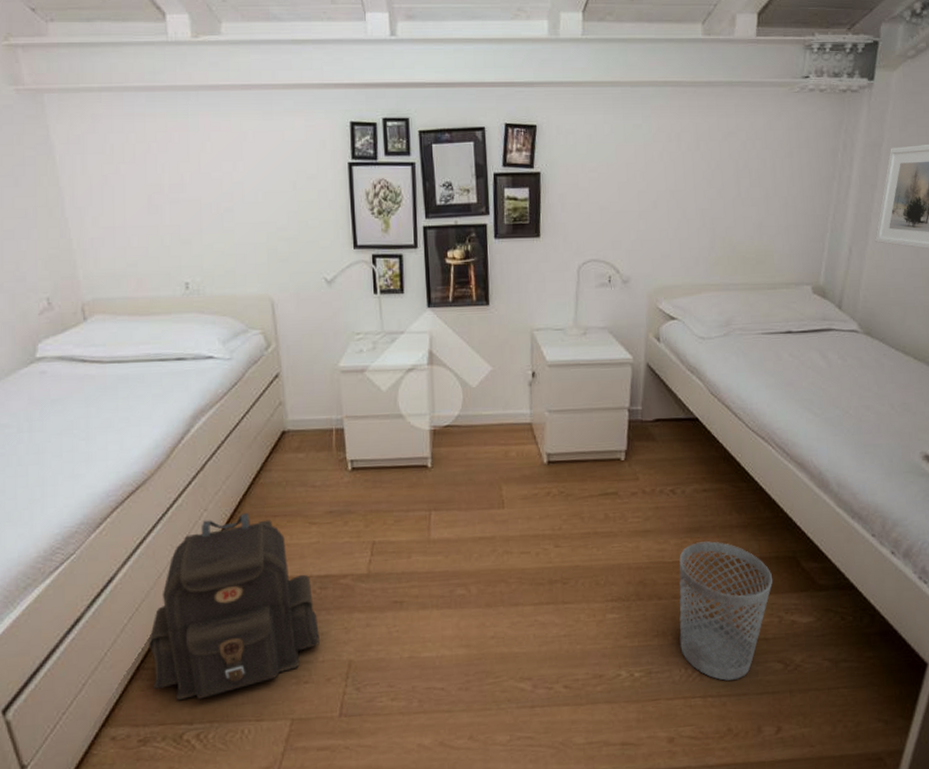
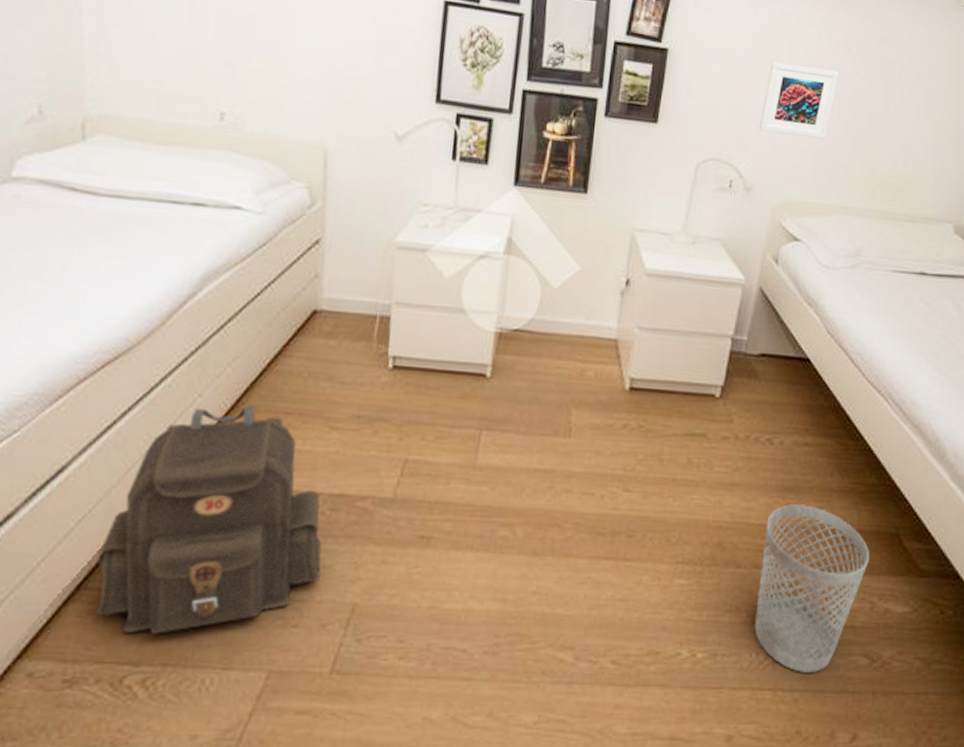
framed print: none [627,168,692,230] -> present [759,61,839,140]

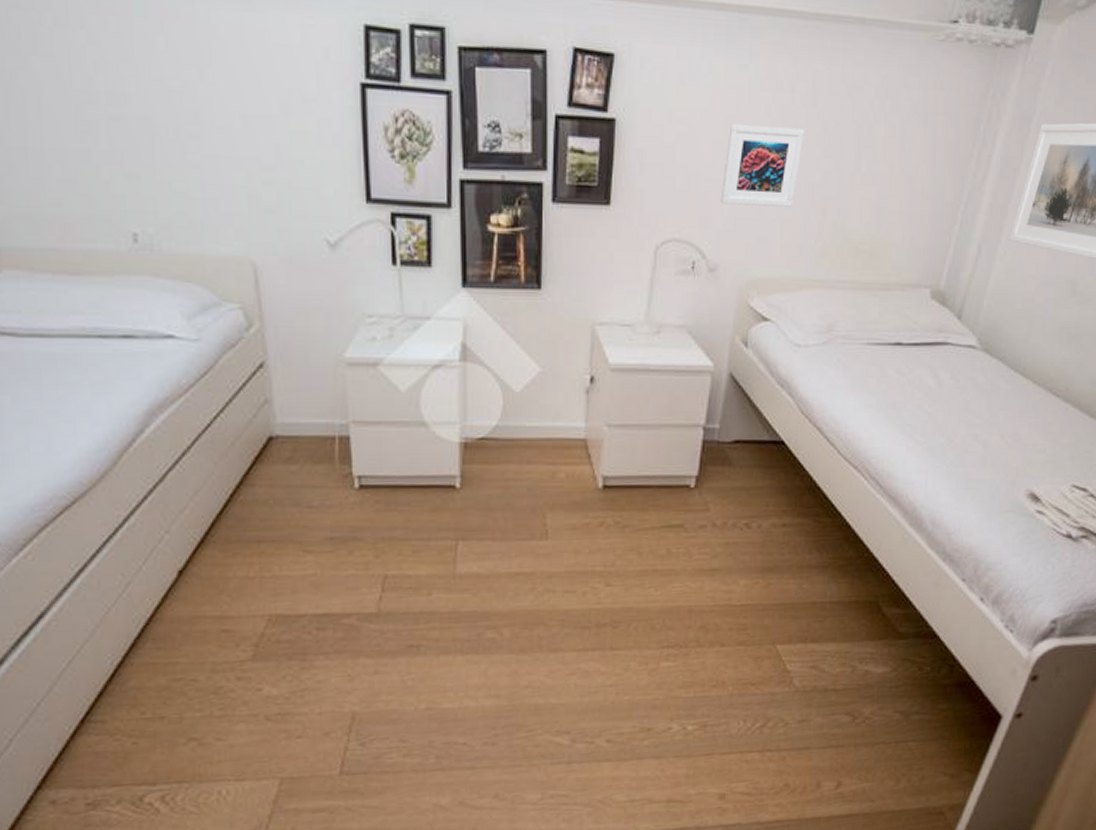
backpack: present [95,405,322,634] -> none [95,537,316,759]
wastebasket: present [754,504,869,673] -> none [741,583,849,734]

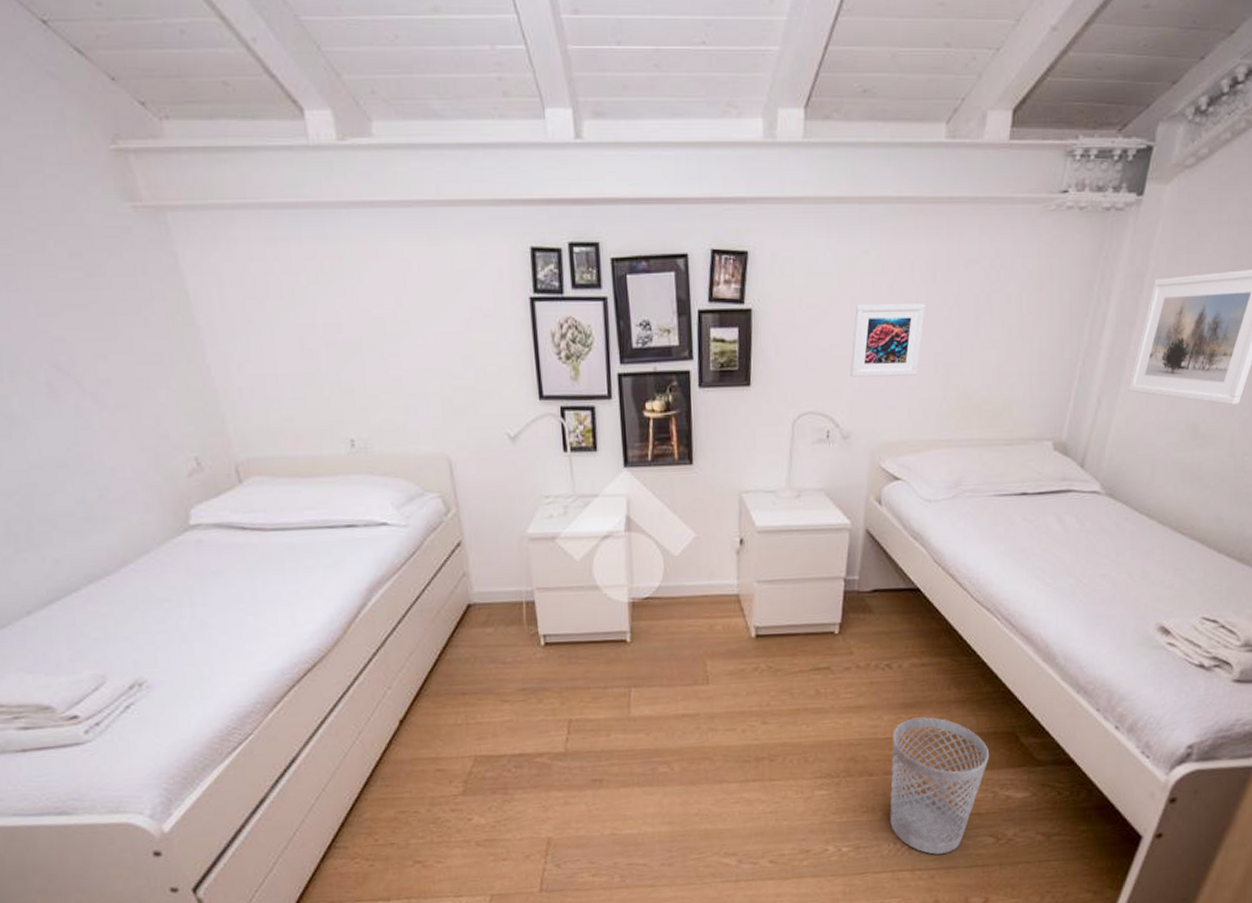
wastebasket: none [741,583,849,734] -> present [890,717,989,855]

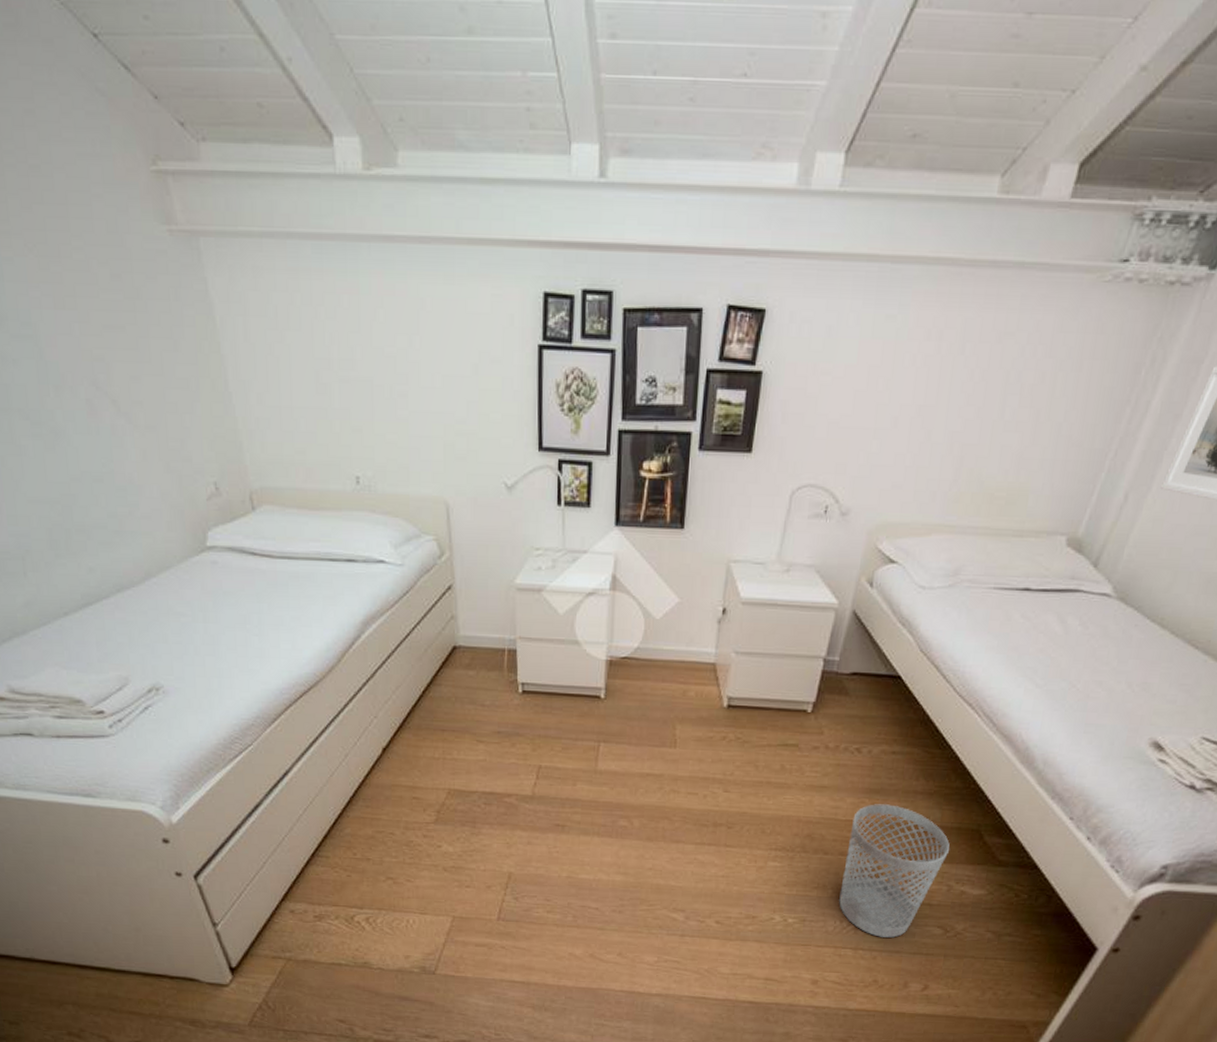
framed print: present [850,303,925,377] -> none [857,373,949,456]

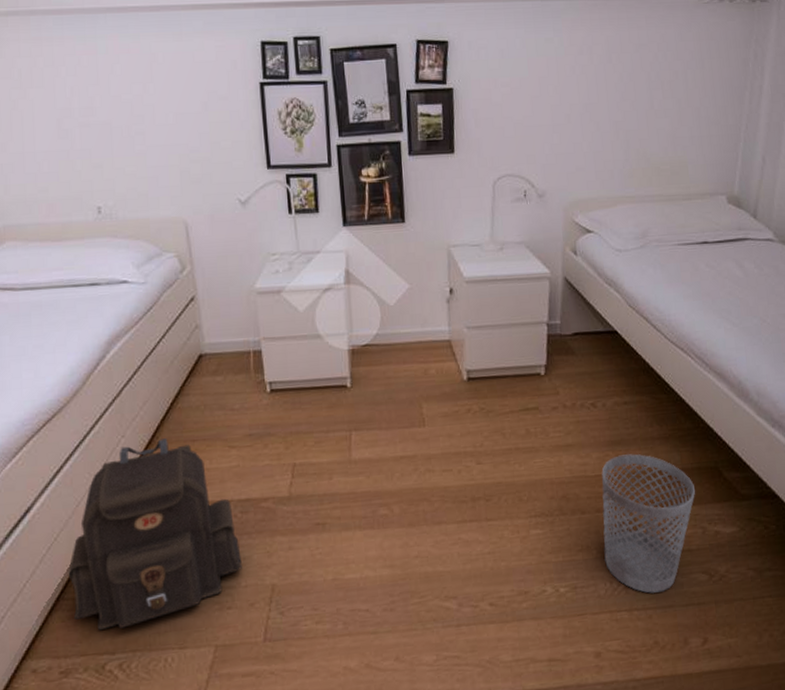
backpack: none [322,724,482,889] -> present [68,438,242,631]

